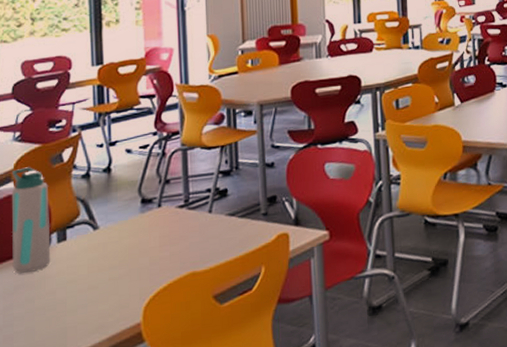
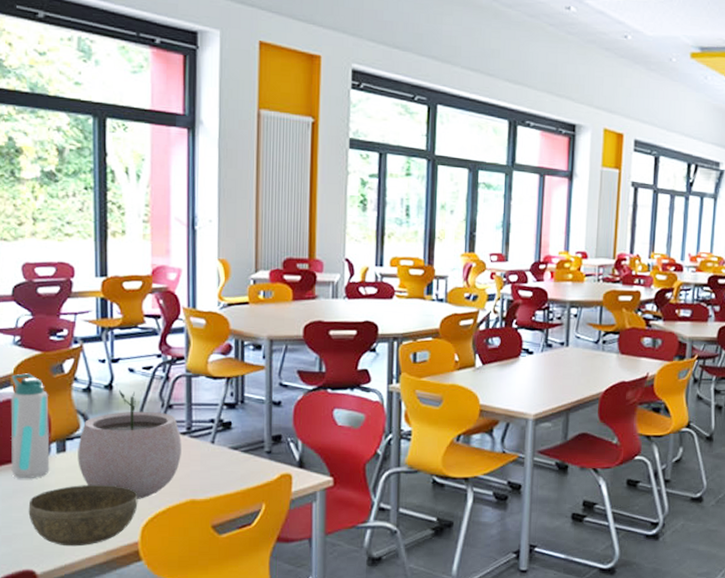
bowl: none [30,267,139,338] -> present [28,484,138,547]
plant pot: none [78,171,180,279] -> present [78,390,182,499]

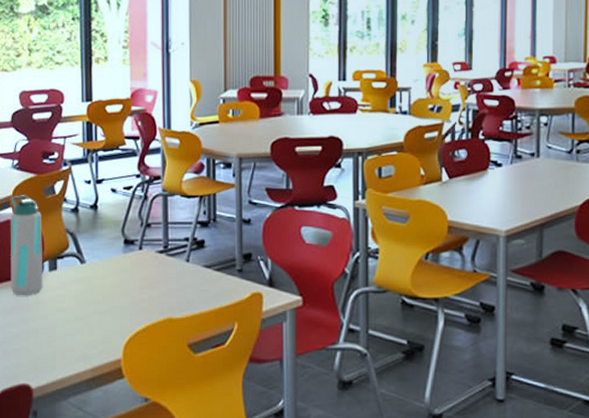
bowl: present [28,484,138,547] -> none [25,301,121,363]
plant pot: present [78,390,182,499] -> none [67,209,159,317]

